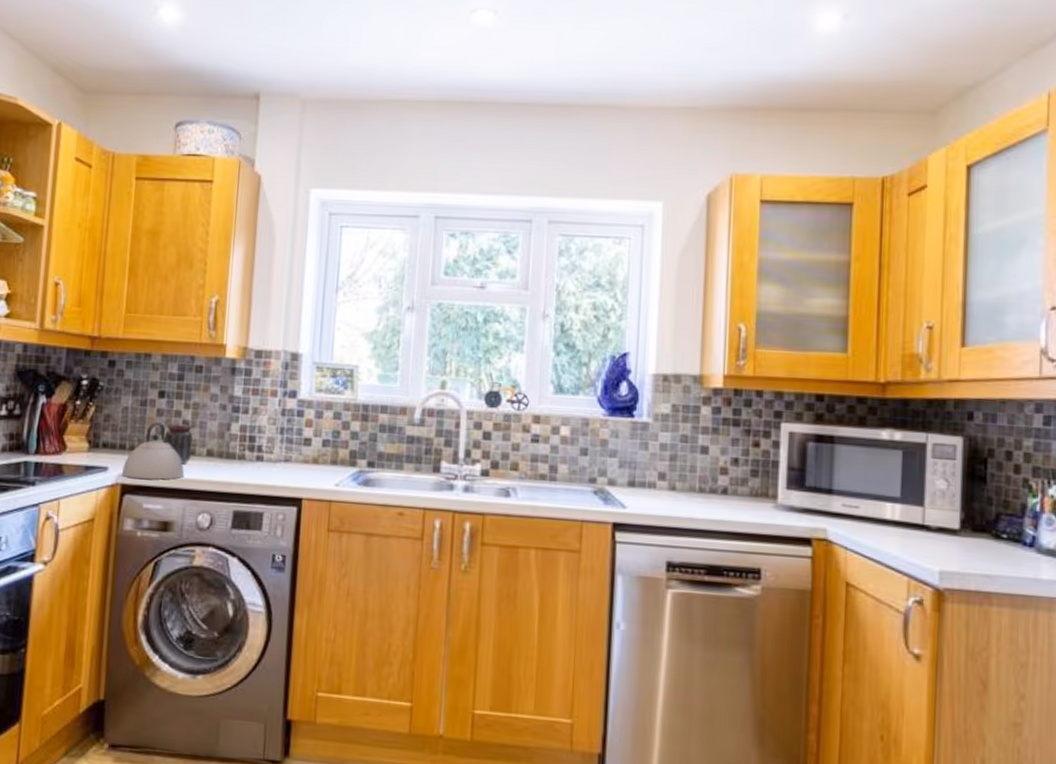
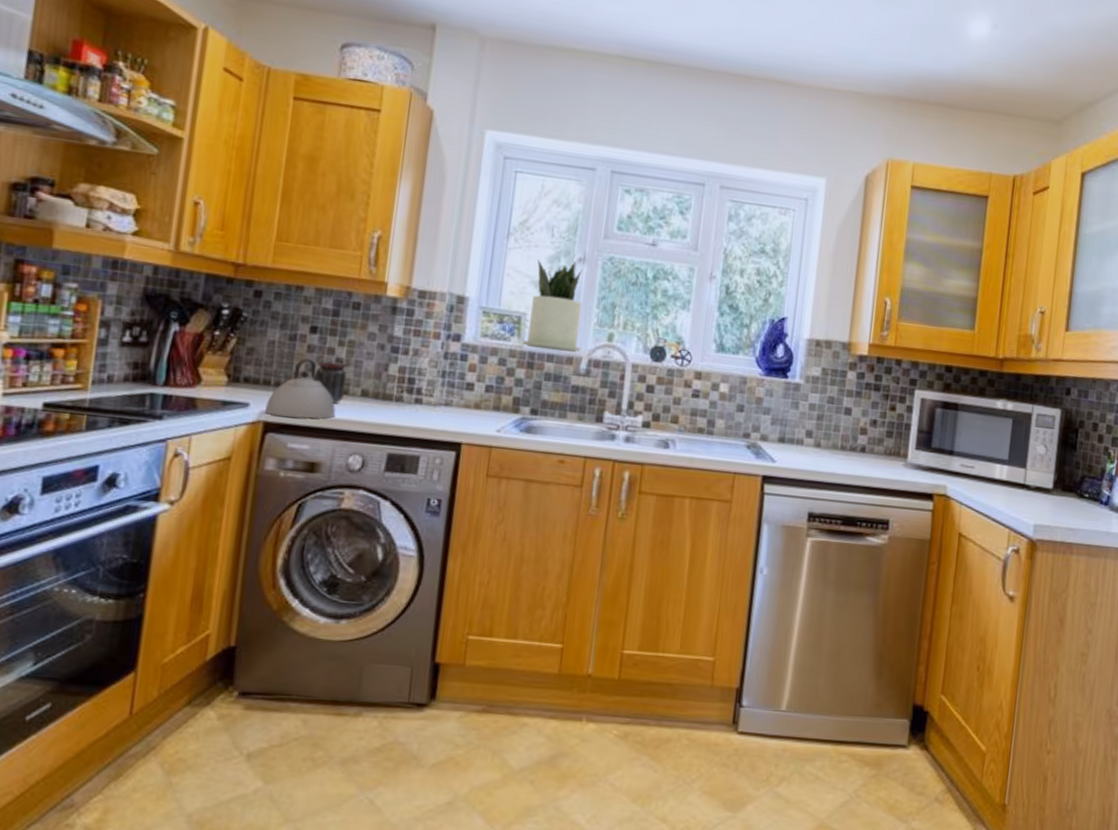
planter: none [356,311,414,403] -> present [522,260,583,353]

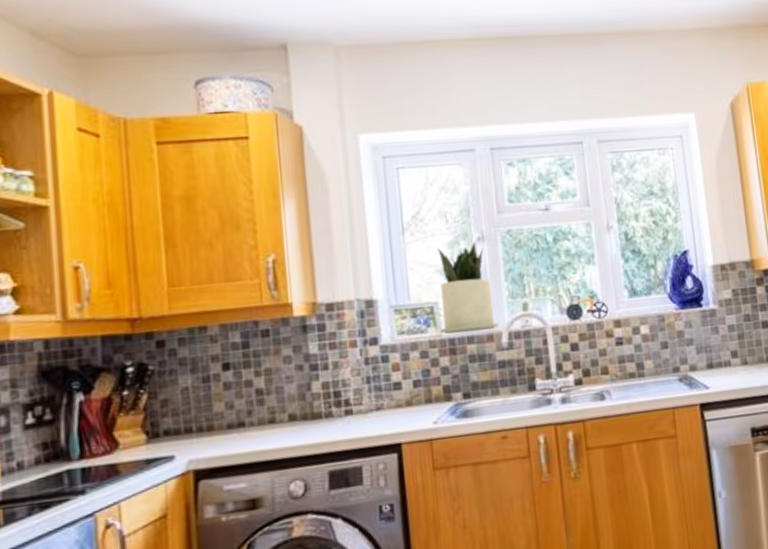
kettle: present [264,359,336,419] -> none [191,396,267,462]
jar: present [315,361,347,404] -> none [237,393,272,436]

